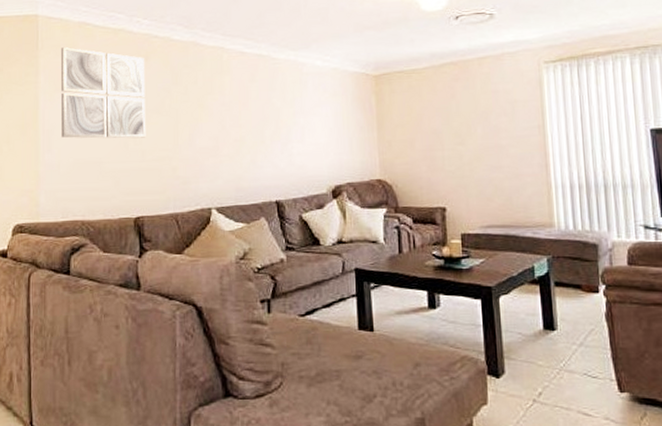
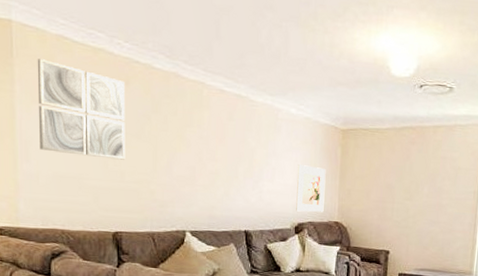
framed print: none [328,119,363,173] -> present [296,165,326,212]

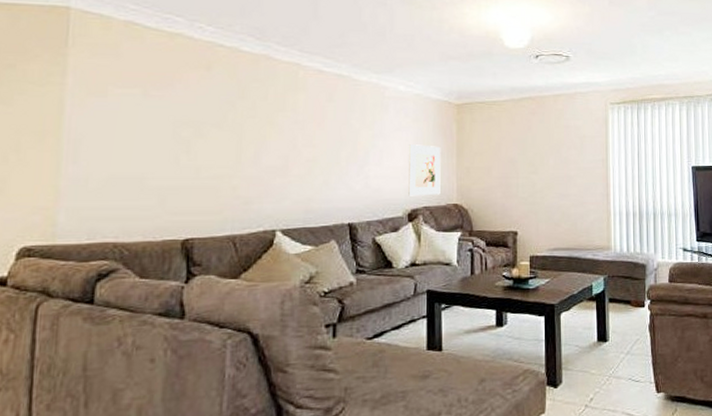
wall art: present [37,59,126,160] -> none [93,47,206,153]

